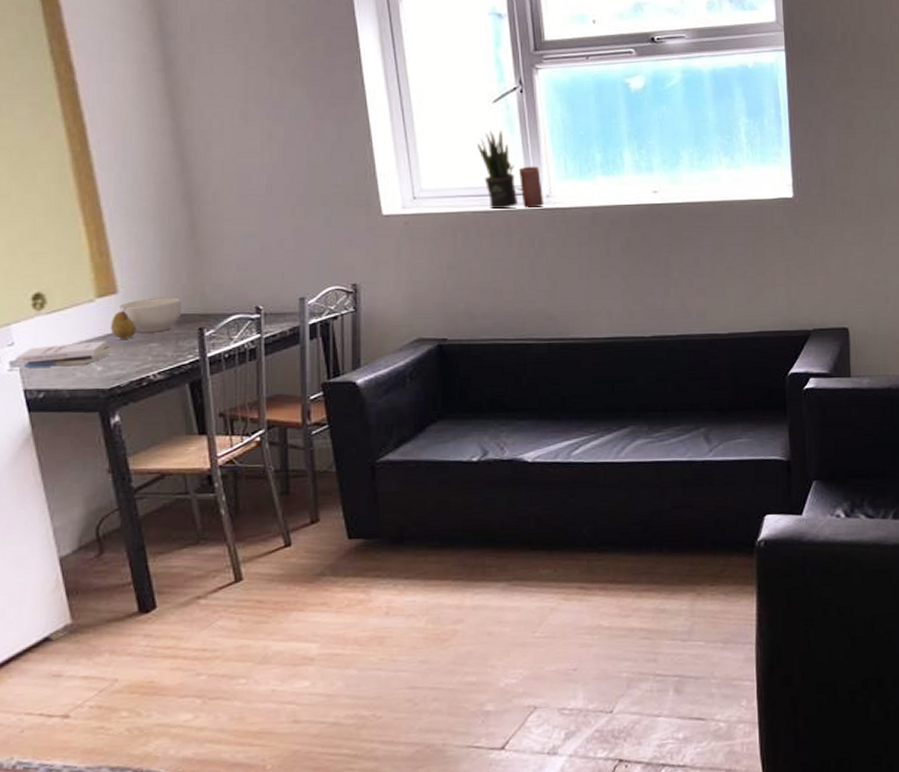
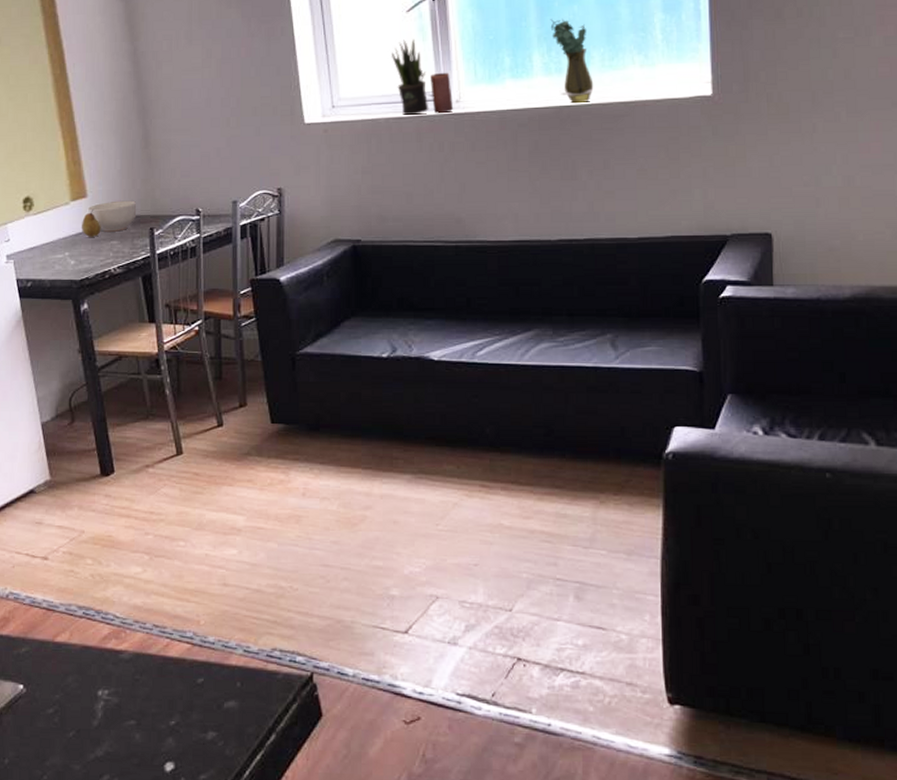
books: present [15,341,112,369] -> none [10,238,83,261]
vase: none [640,118,684,202] -> present [550,19,594,104]

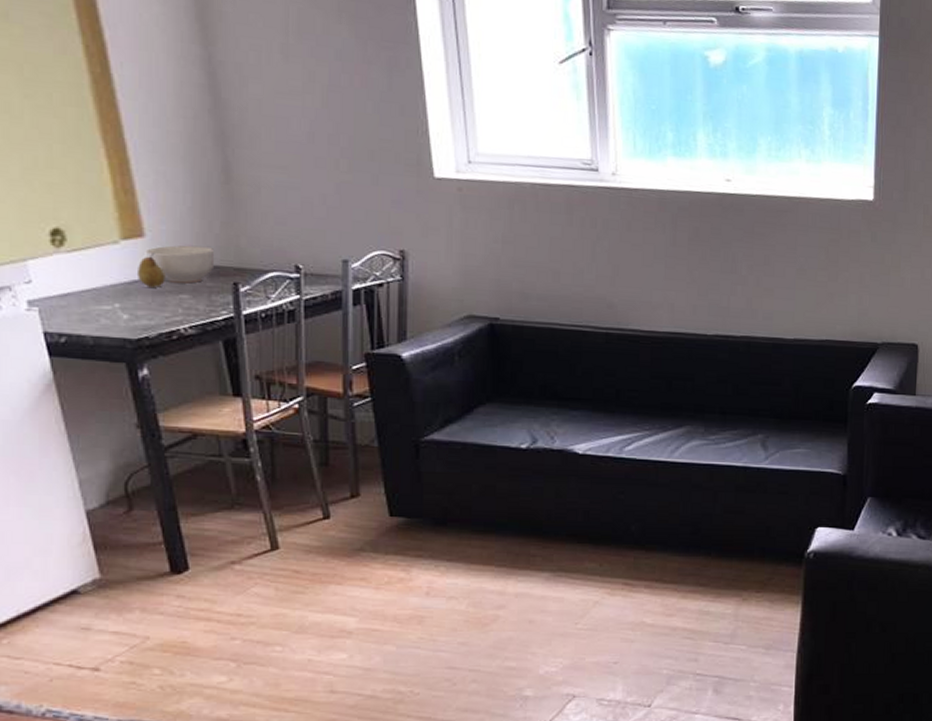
potted plant: present [392,39,429,115] -> none [540,95,582,184]
candle: present [430,72,454,114] -> none [584,138,610,186]
vase: present [550,19,594,104] -> none [717,96,759,193]

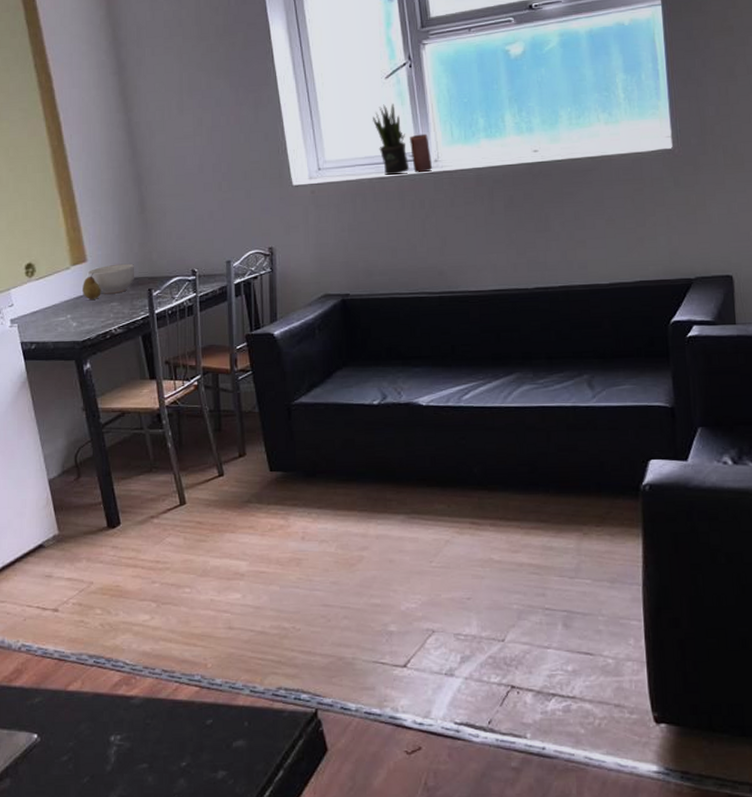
potted plant: none [540,95,582,184] -> present [373,104,410,175]
candle: none [584,138,610,186] -> present [410,133,433,173]

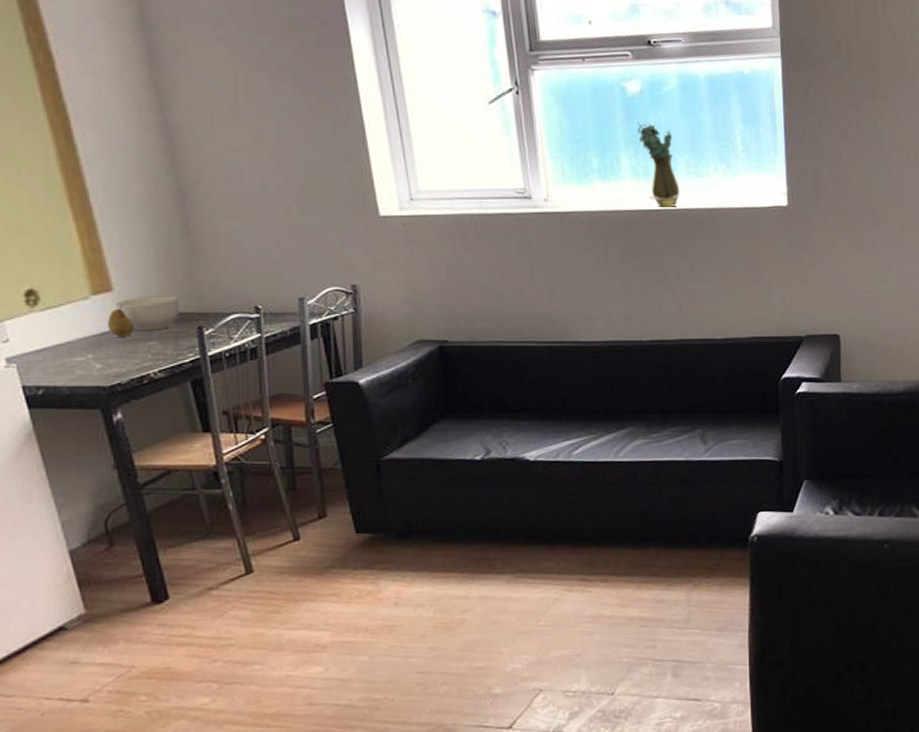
potted plant: present [373,104,410,175] -> none [474,132,517,212]
candle: present [410,133,433,173] -> none [517,169,542,212]
vase: none [520,81,563,160] -> present [637,122,680,208]

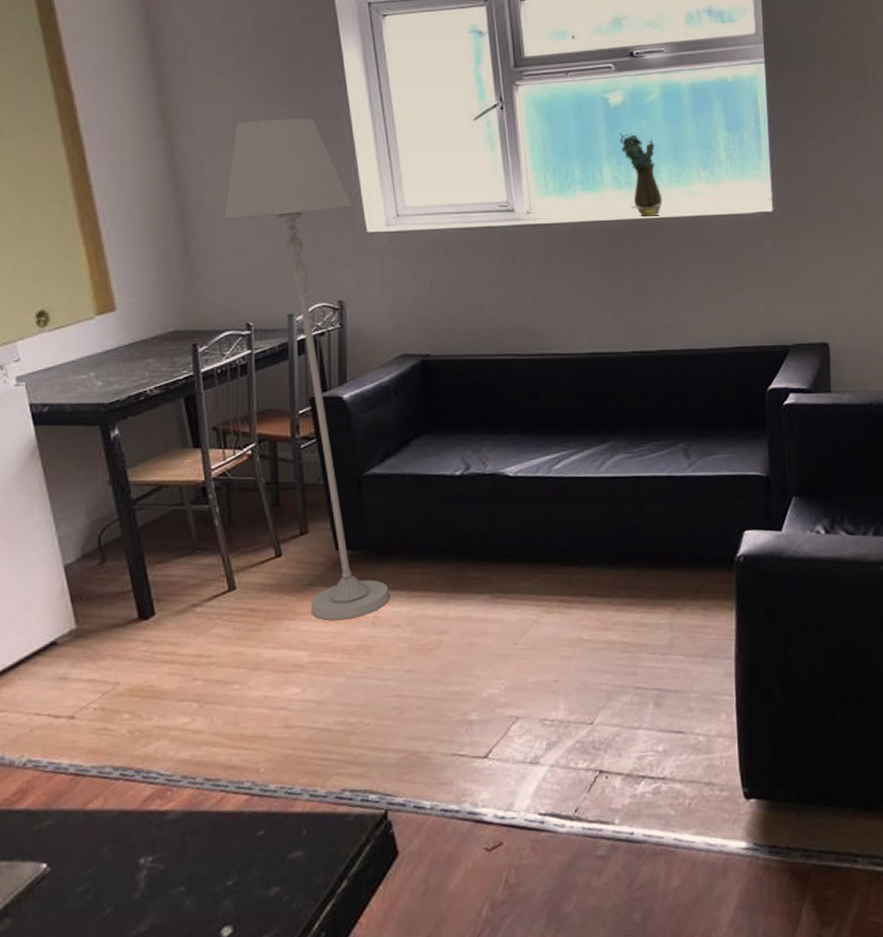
fruit: present [108,304,134,338] -> none [110,323,134,356]
bowl: present [114,295,180,331] -> none [116,314,177,349]
floor lamp: none [227,94,412,602] -> present [224,118,390,621]

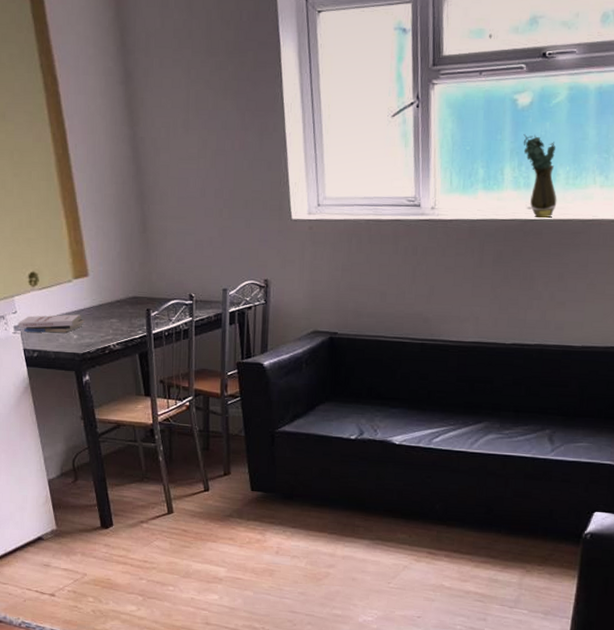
books: none [21,357,111,384] -> present [18,314,85,333]
floor lamp: present [224,118,390,621] -> none [175,109,292,547]

